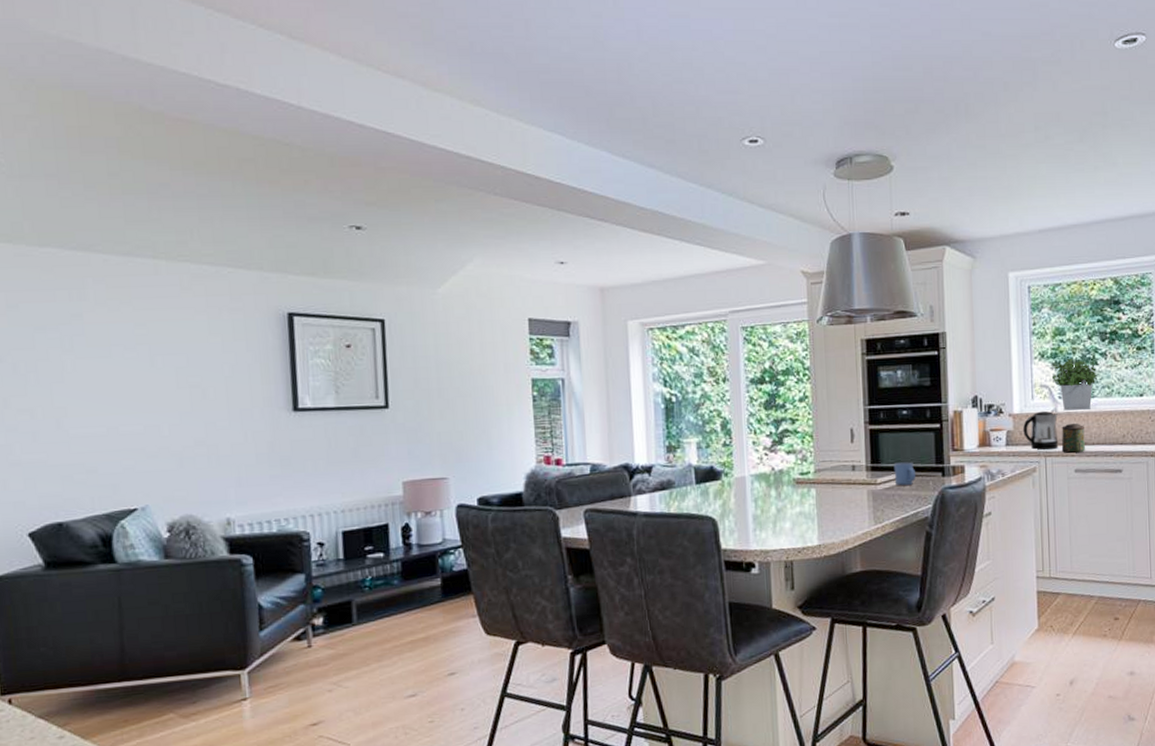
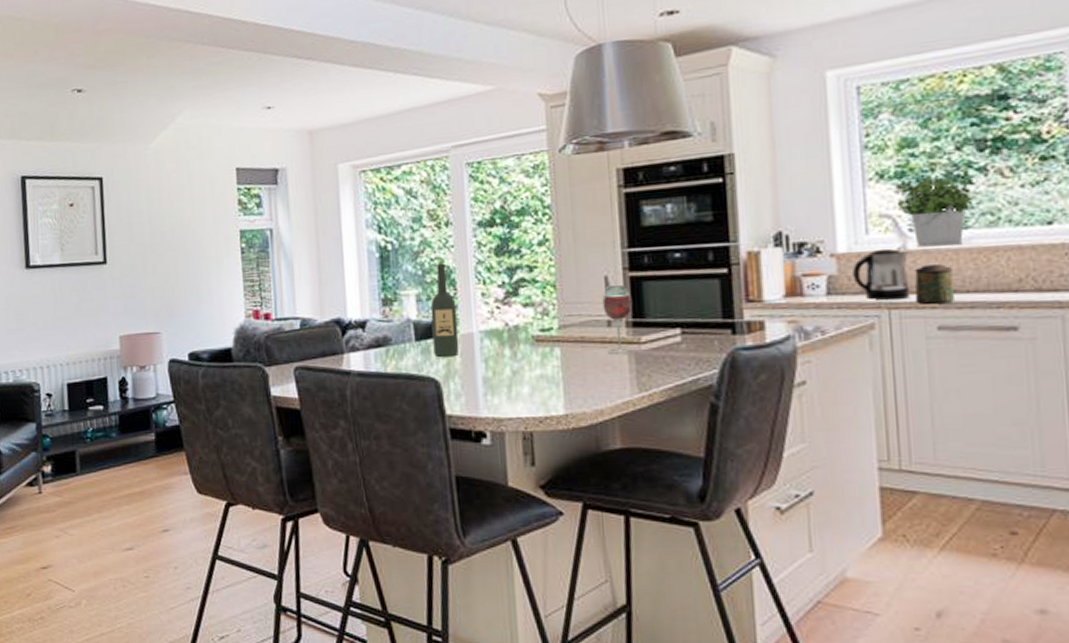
wine bottle: none [709,415,734,499] -> present [430,263,460,358]
wineglass: none [848,436,872,495] -> present [602,285,633,356]
mug: present [893,462,916,488] -> none [663,316,695,348]

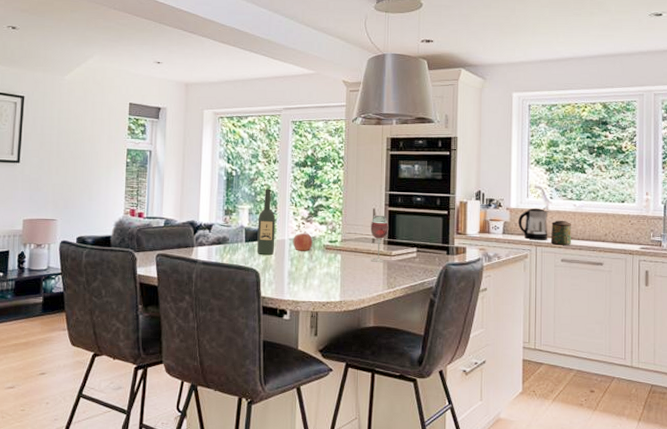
fruit: none [485,319,515,349] -> present [293,231,313,252]
potted plant: present [896,176,973,248] -> none [545,166,585,210]

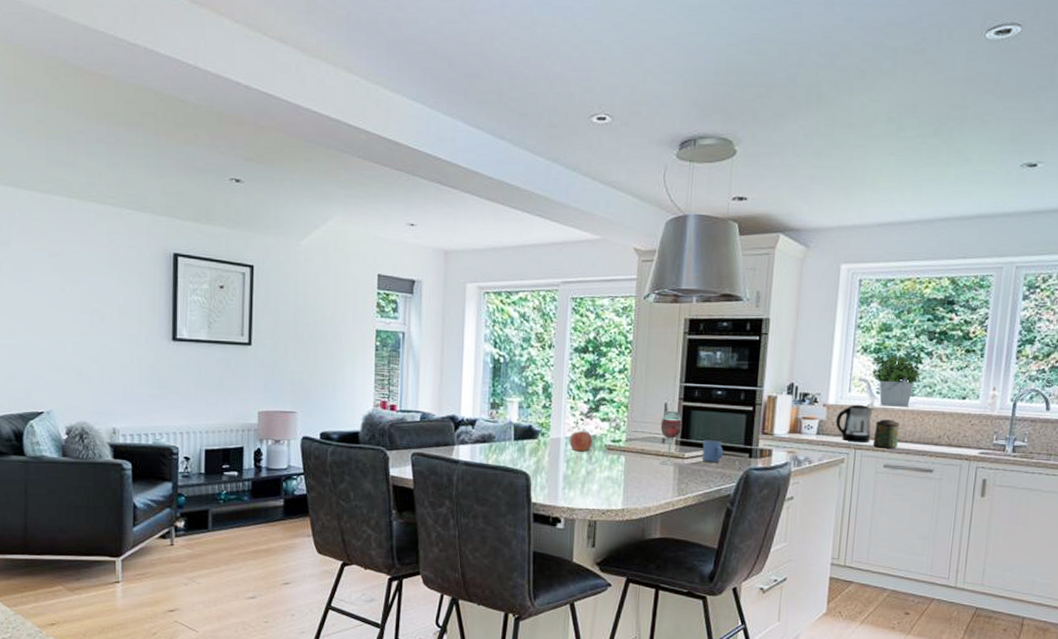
wine bottle: present [257,188,276,256] -> none [527,378,550,456]
mug: none [407,240,425,261] -> present [702,440,724,464]
potted plant: none [545,166,585,210] -> present [872,354,920,407]

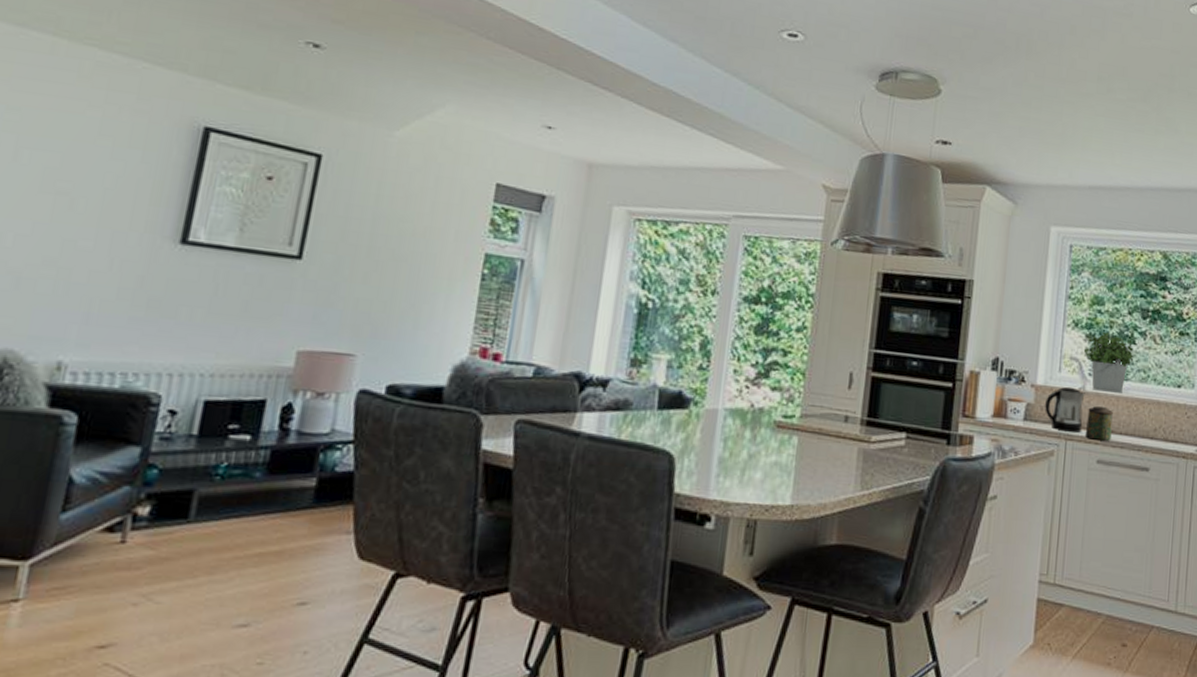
fruit: present [569,429,593,453] -> none [729,399,759,430]
wineglass: present [659,411,683,466] -> none [840,382,871,452]
mug: present [702,440,724,464] -> none [892,420,918,452]

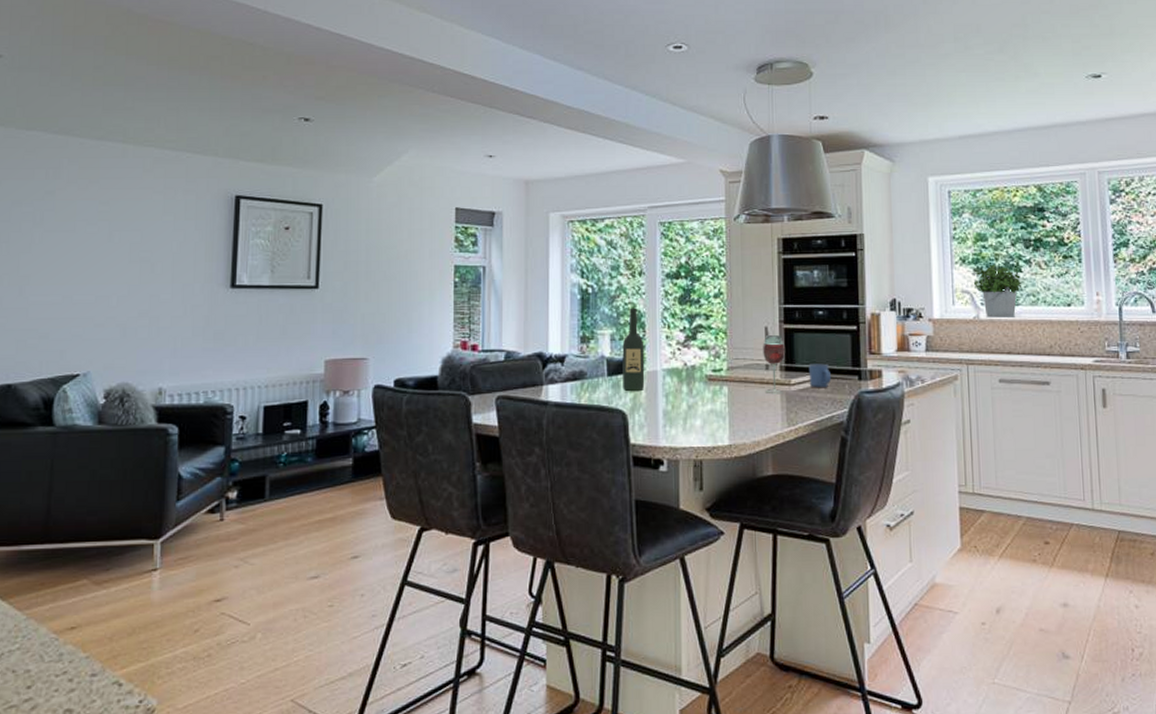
wine bottle: none [674,331,707,432] -> present [622,308,645,392]
wineglass: none [840,382,871,452] -> present [762,335,786,395]
mug: none [892,420,918,452] -> present [808,363,832,390]
kettle: present [1045,386,1085,433] -> none [944,317,982,358]
canister: present [1086,406,1113,442] -> none [984,332,1010,363]

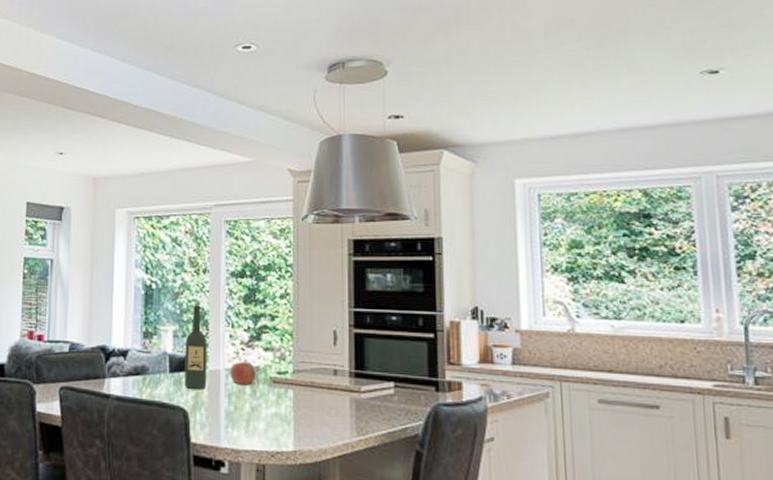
fruit: none [667,359,692,386] -> present [230,360,256,387]
wineglass: present [762,335,786,395] -> none [331,339,356,402]
mug: present [808,363,832,390] -> none [380,371,406,399]
potted plant: present [973,264,1022,318] -> none [567,273,625,332]

